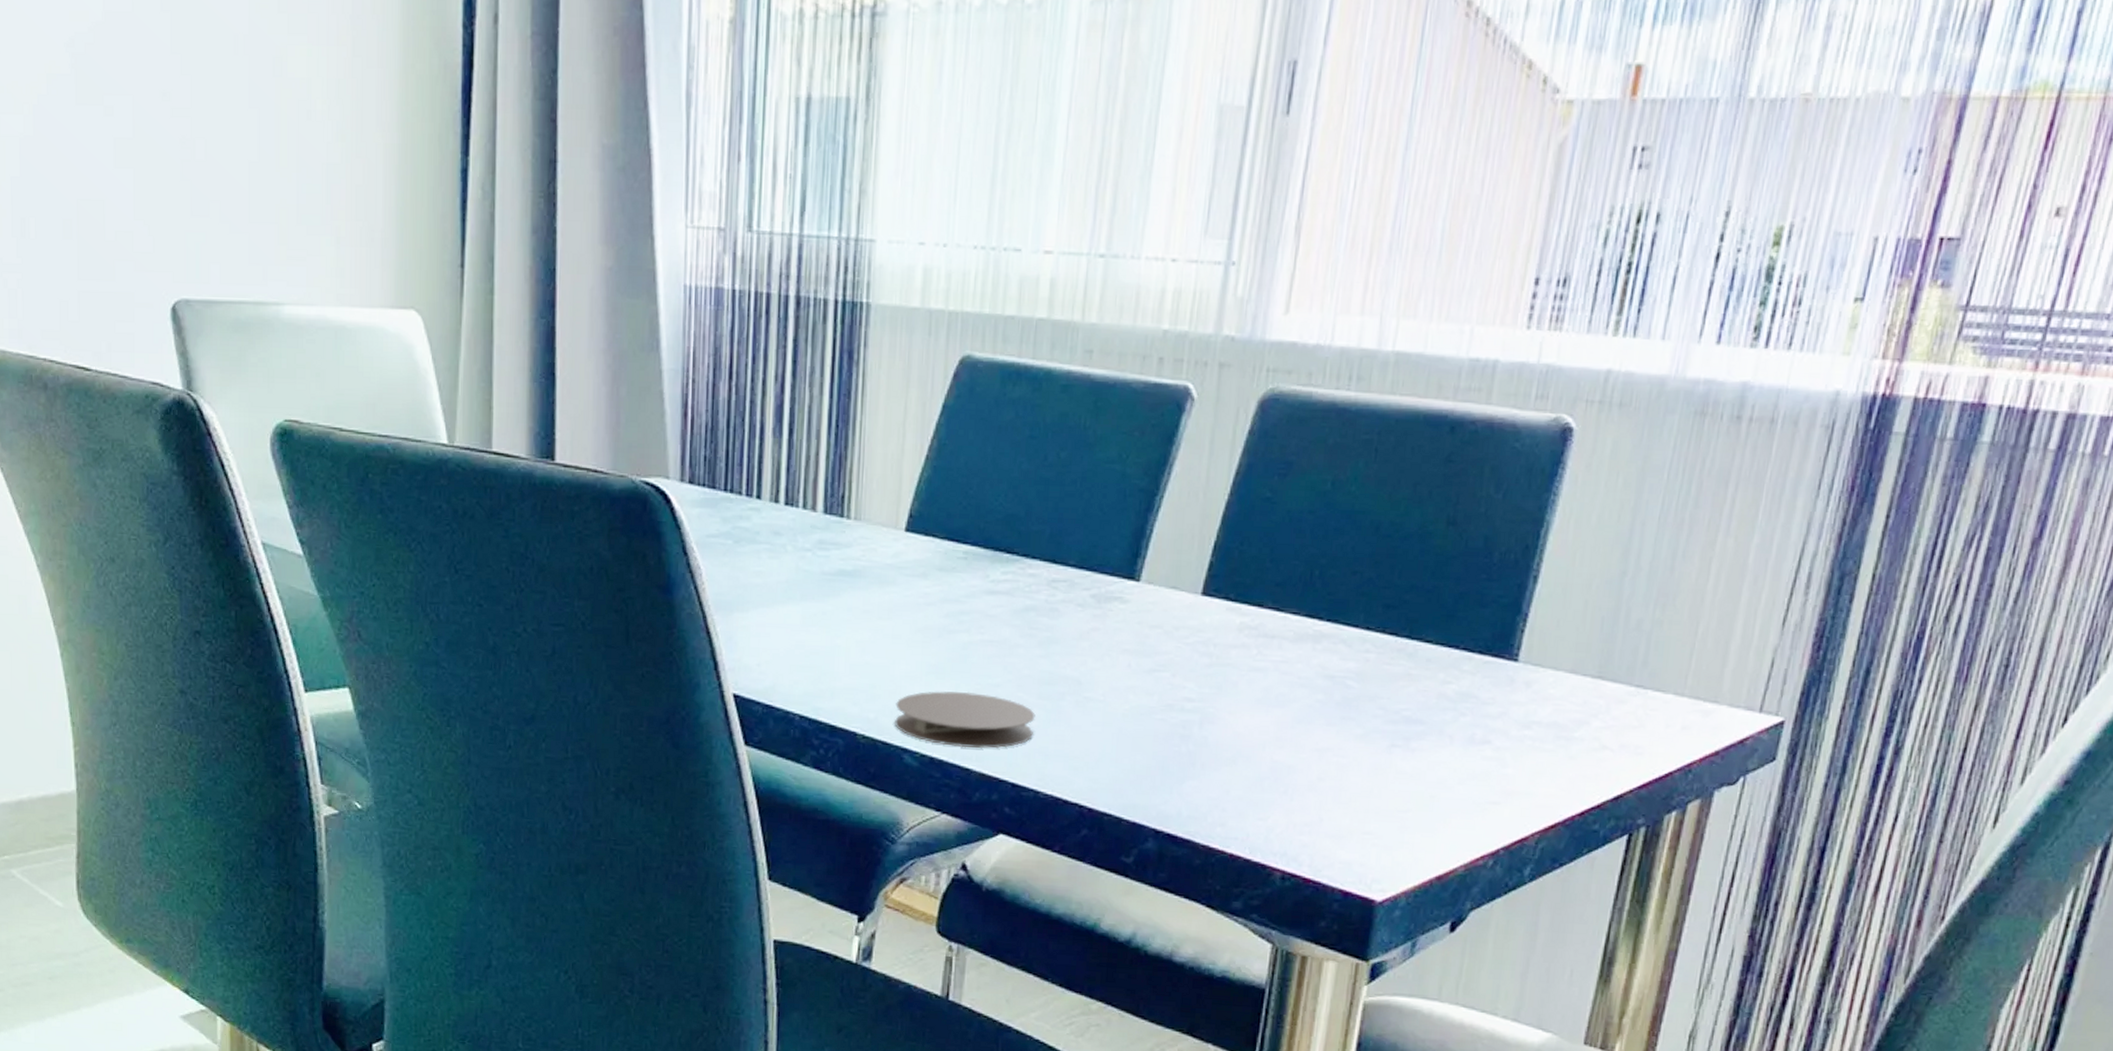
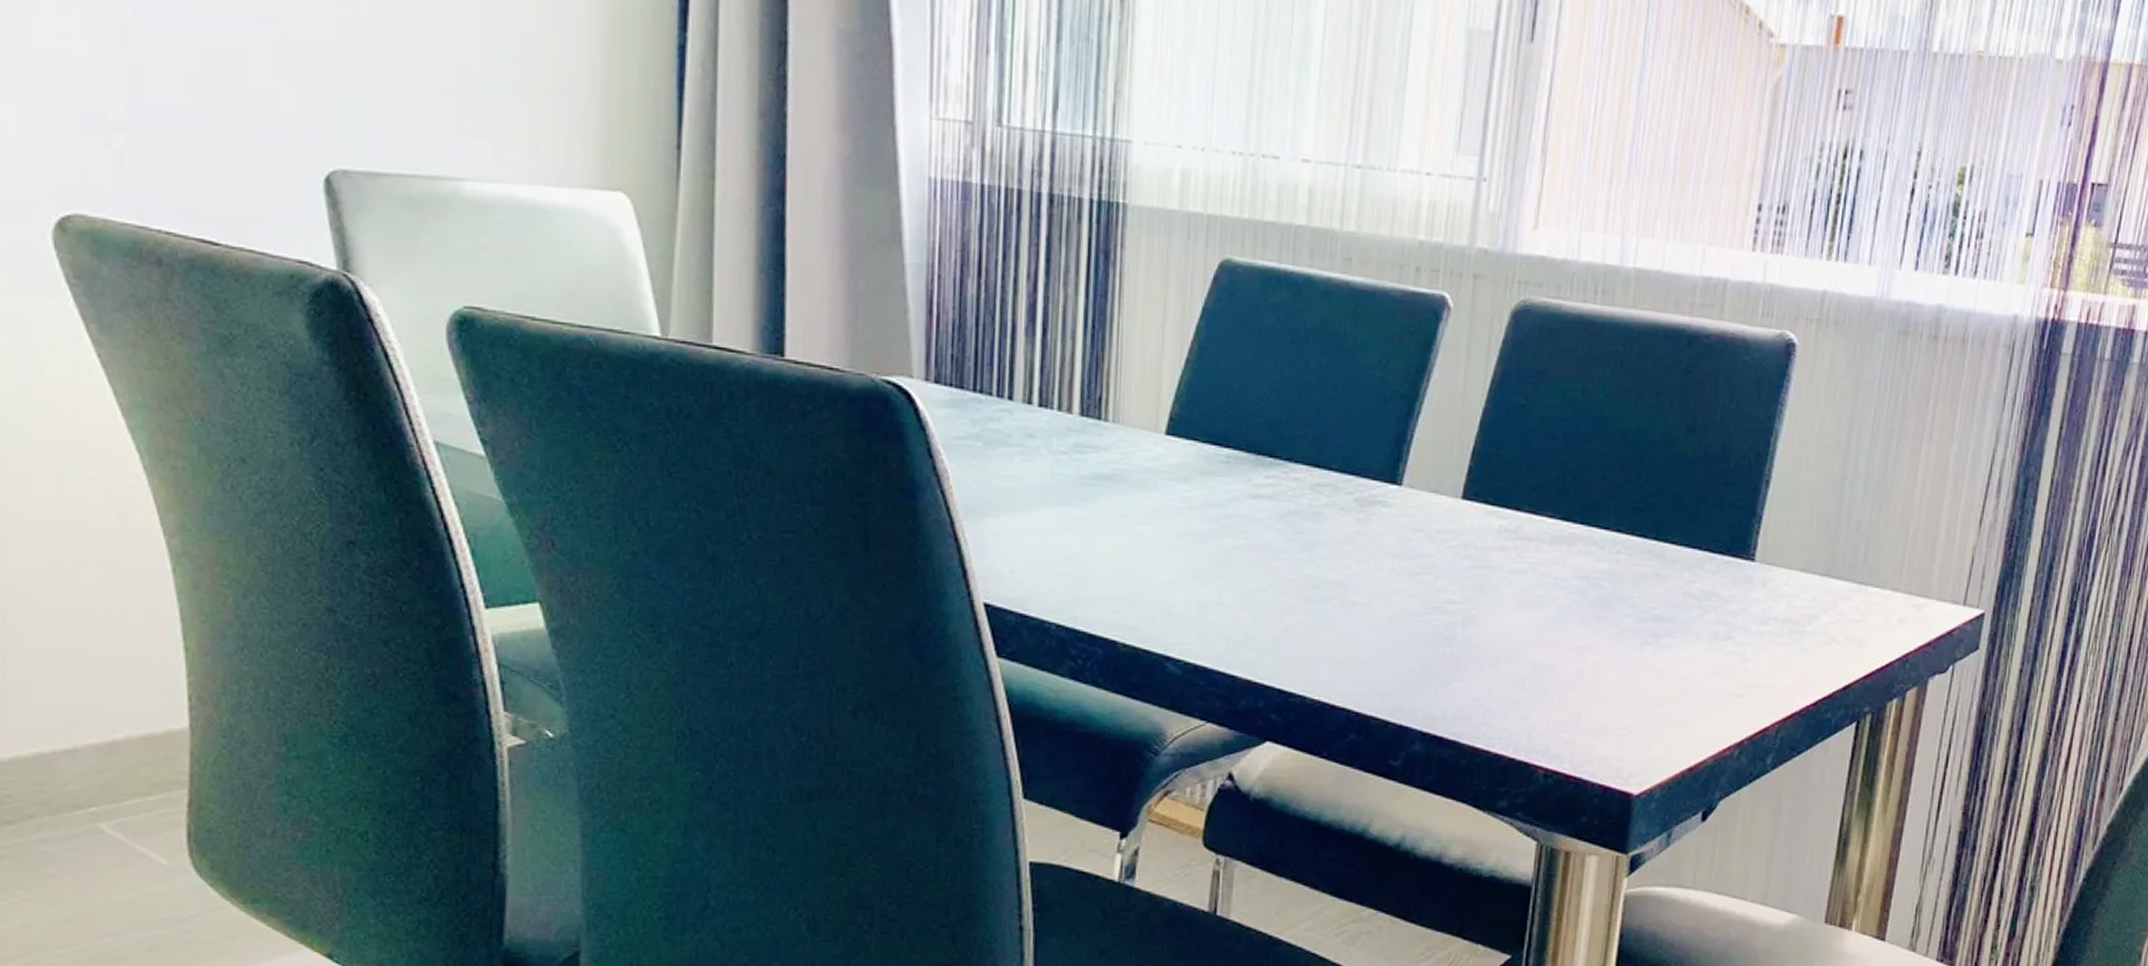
coaster: present [893,691,1036,749] -> none [1155,597,1301,655]

